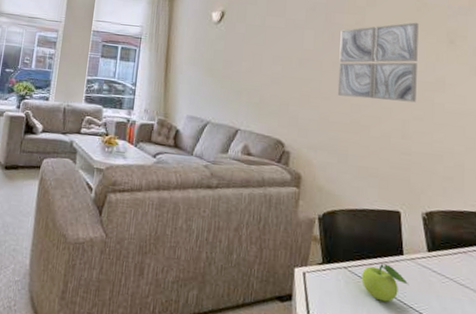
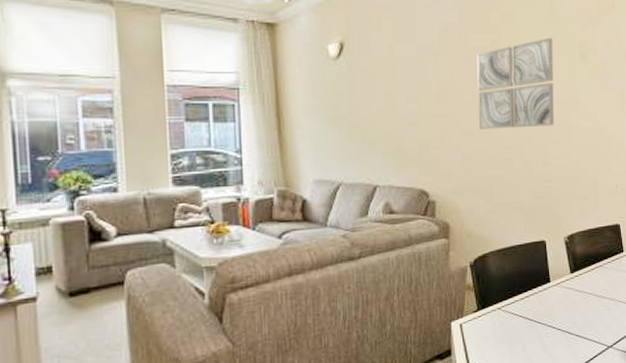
fruit: present [361,264,409,302] -> none [515,295,557,332]

